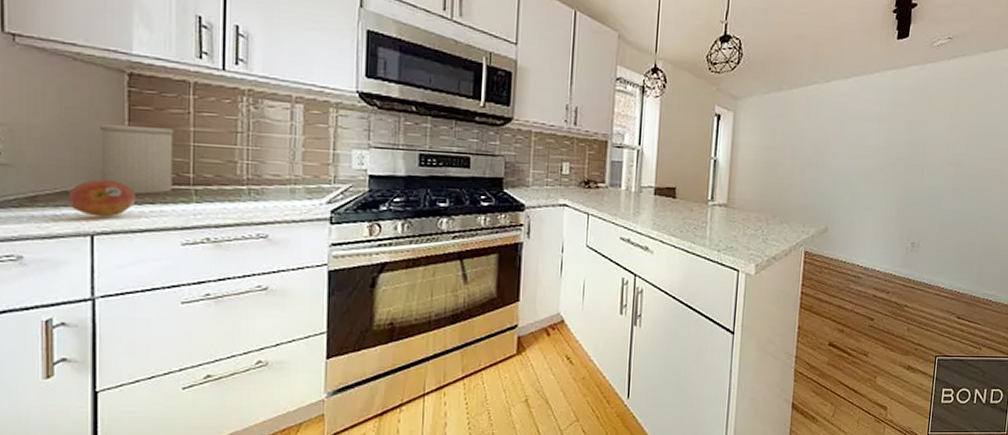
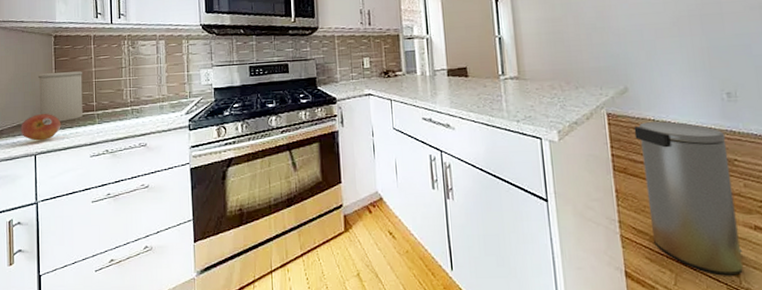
pedal bin: none [822,263,902,409] -> present [634,121,743,276]

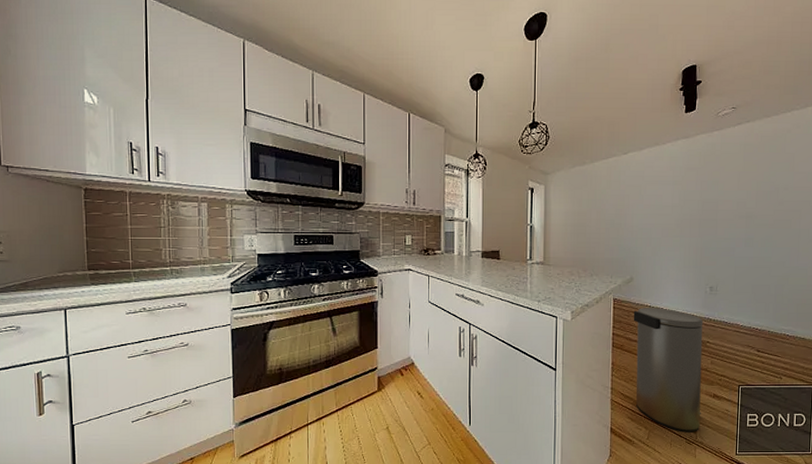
fruit: present [21,113,61,141] -> none [48,268,94,295]
canister: present [38,71,83,122] -> none [67,226,118,277]

